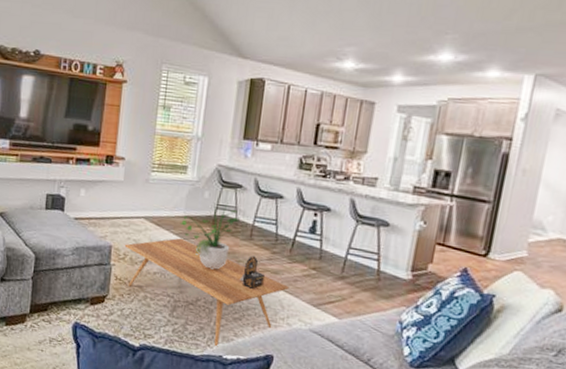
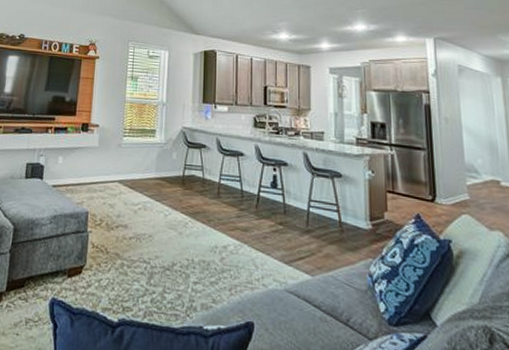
coffee table: present [124,238,289,347] -> none [100,200,260,317]
potted plant: present [179,199,240,270] -> none [151,158,206,231]
decorative box: present [239,256,264,290] -> none [212,214,235,250]

